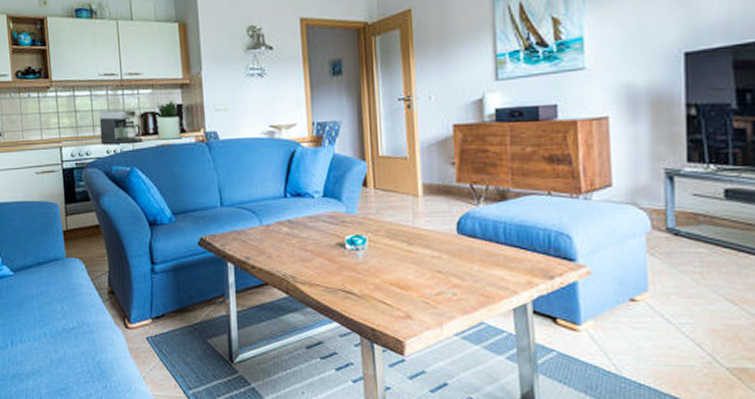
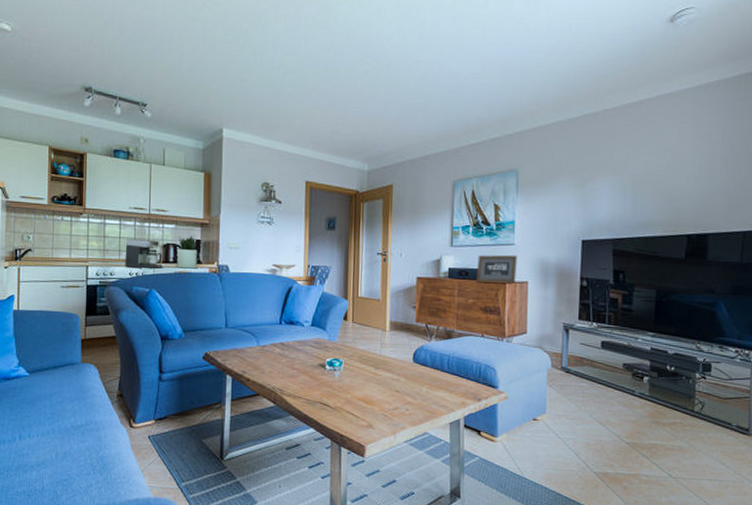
picture frame: none [534,82,591,123] -> present [475,254,517,283]

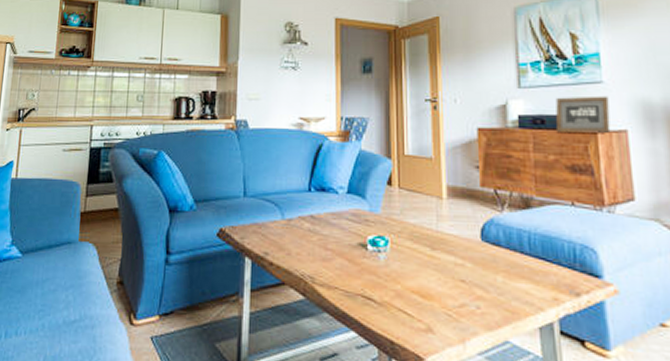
coffee maker: present [125,238,163,270] -> none [132,92,174,128]
planter: present [174,236,198,269] -> none [186,87,213,125]

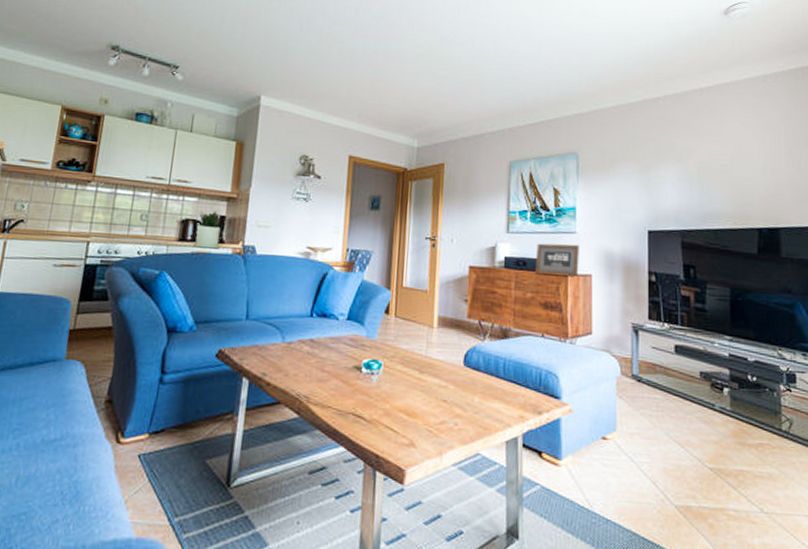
planter: none [186,87,213,125] -> present [192,211,221,249]

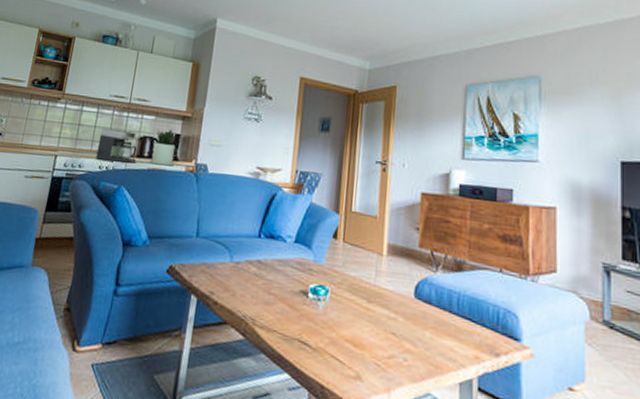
coffee maker: none [133,211,179,249] -> present [95,128,138,164]
picture frame: present [534,243,580,276] -> none [492,171,542,208]

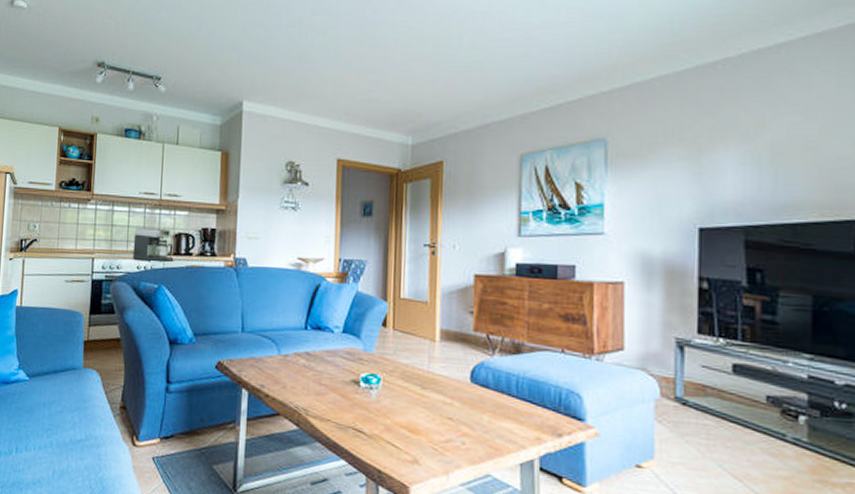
planter: present [149,129,176,166] -> none [186,224,213,262]

